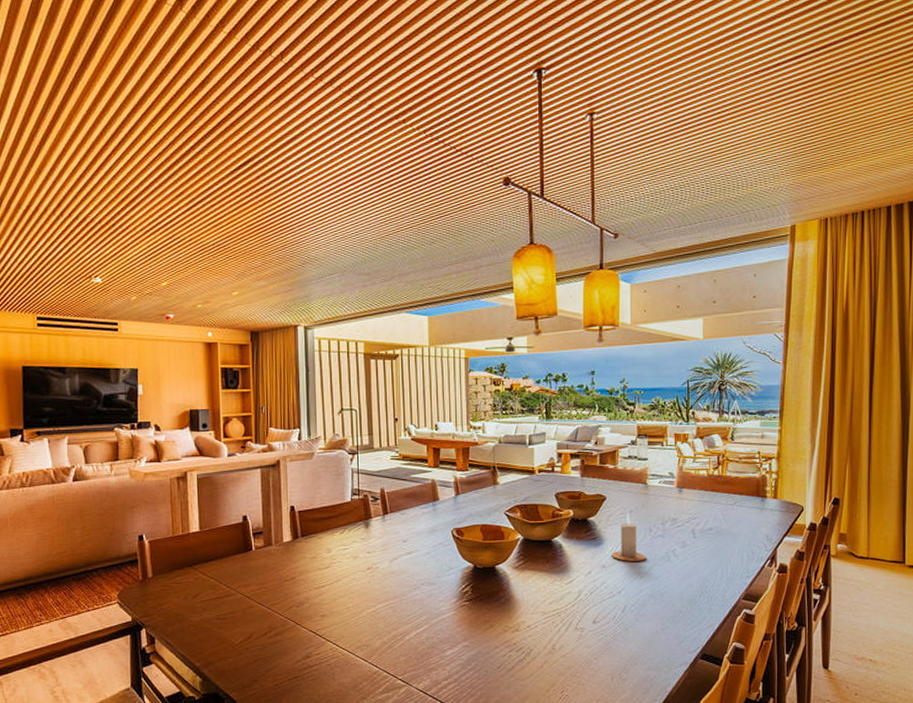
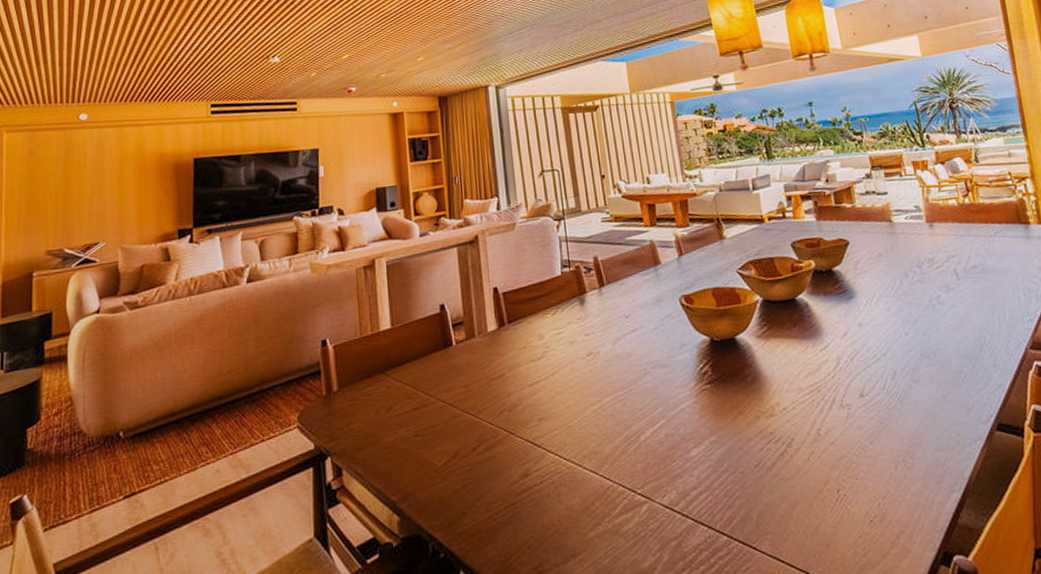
candle: present [611,512,646,561] -> none [867,256,909,316]

